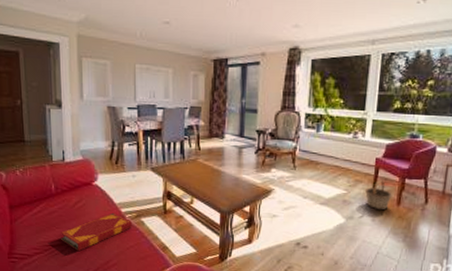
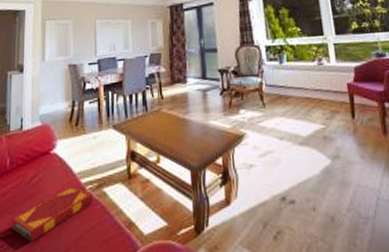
basket: present [364,180,393,211] -> none [344,108,376,144]

